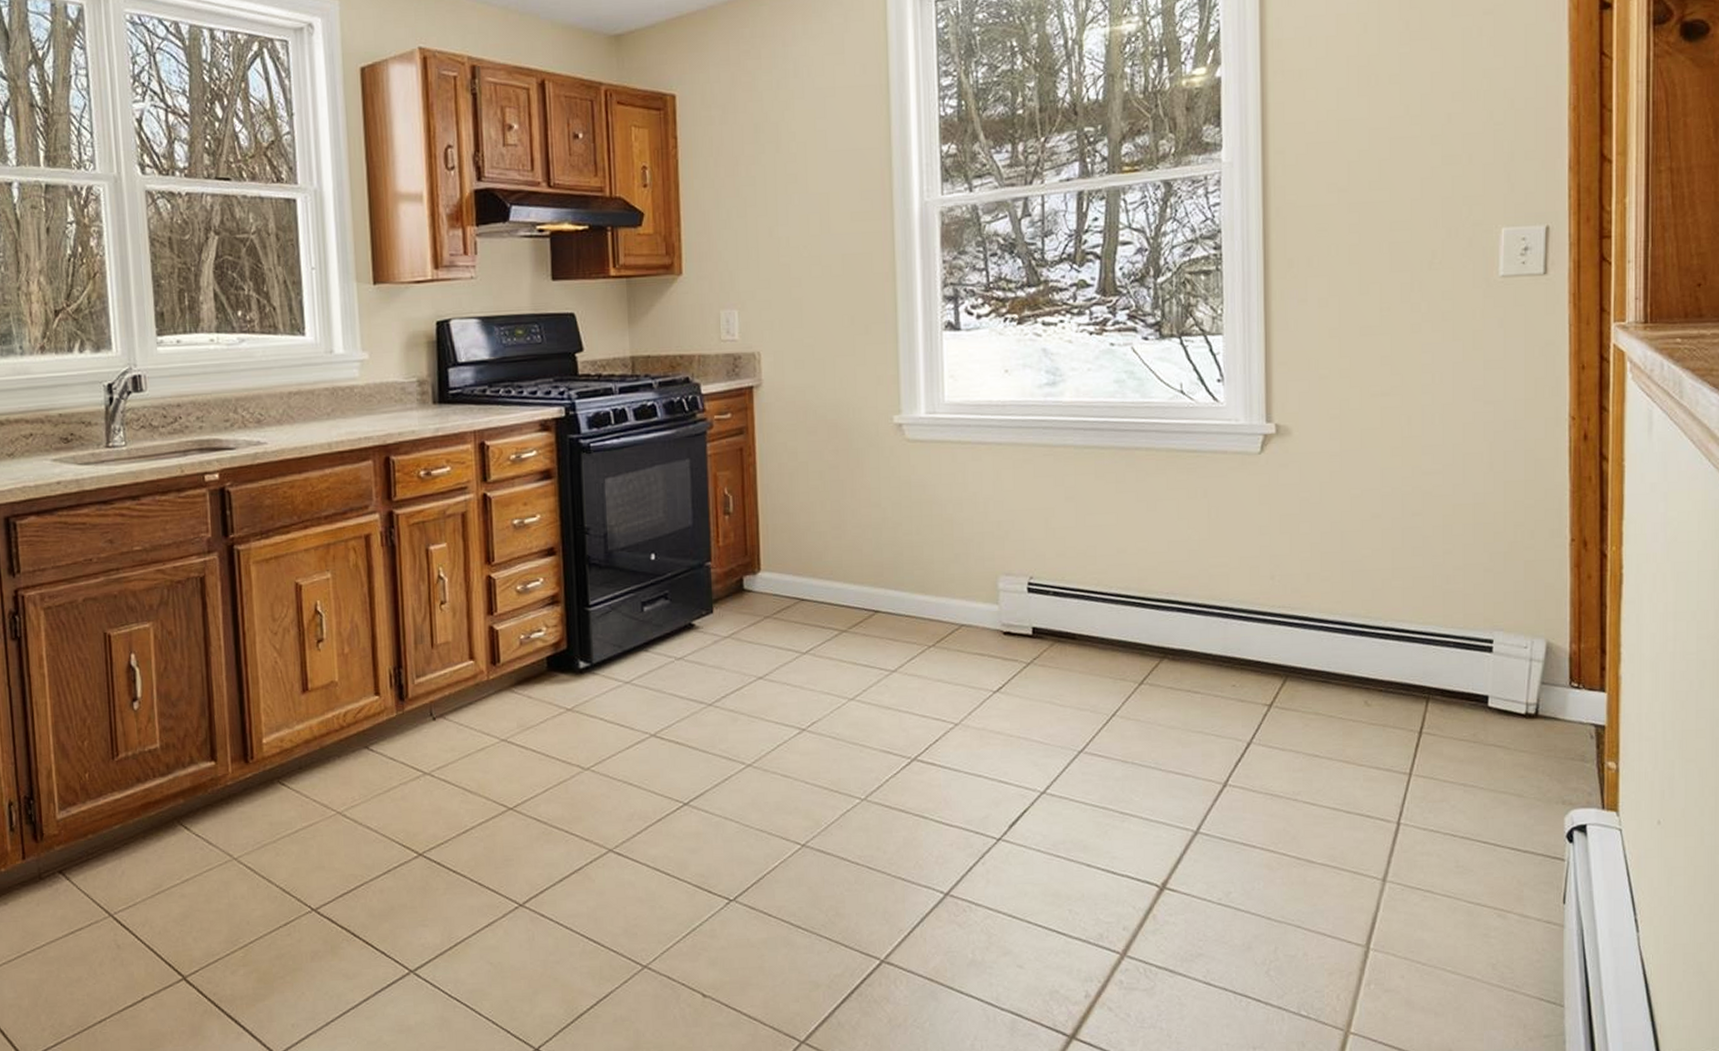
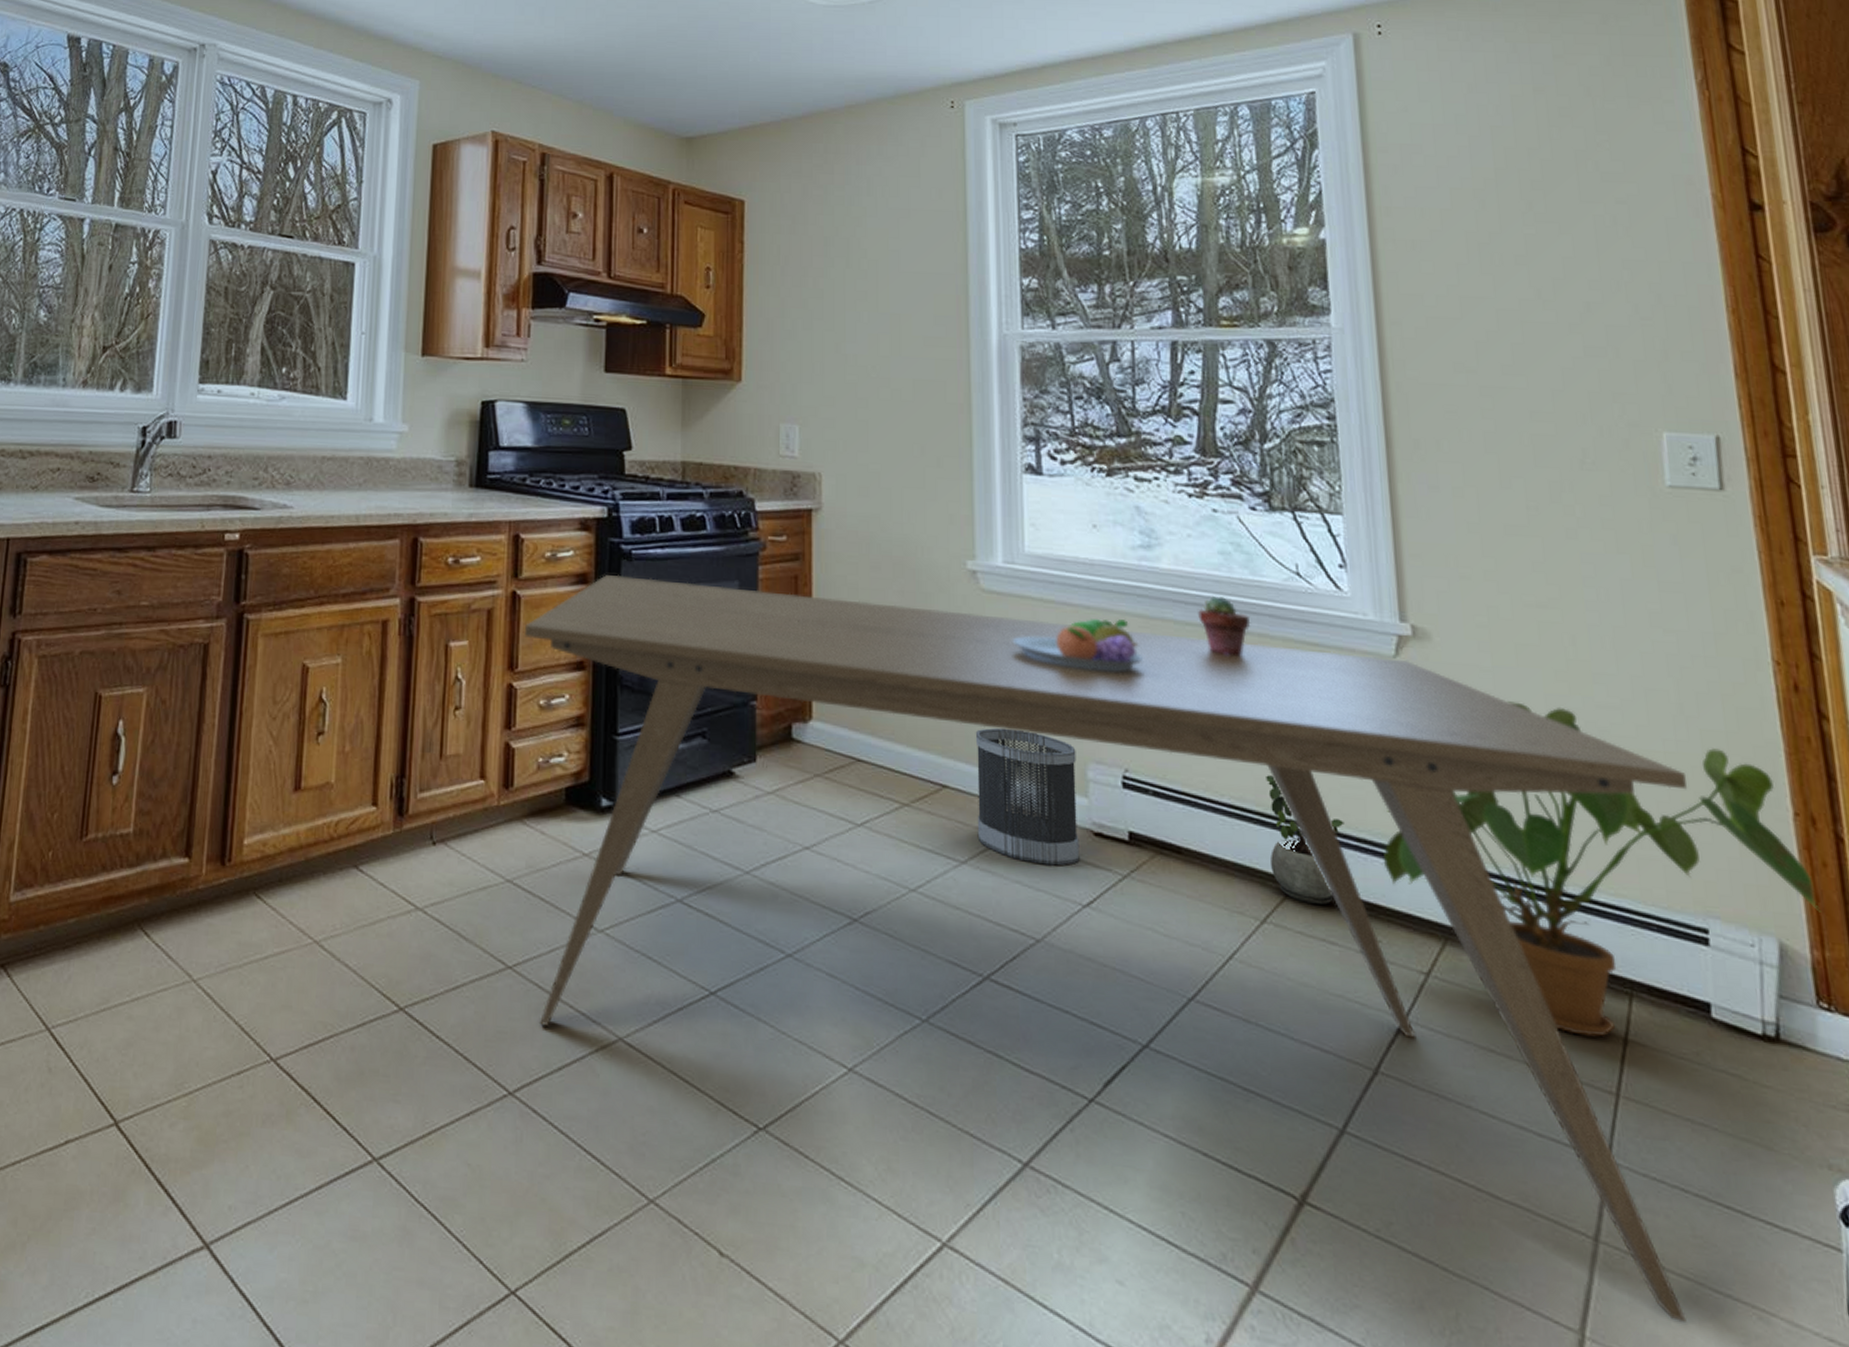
dining table: none [498,454,1490,927] -> present [525,574,1688,1322]
wastebasket: none [902,556,991,664] -> present [975,727,1080,866]
fruit bowl: none [934,450,1048,498] -> present [1012,619,1144,672]
potted succulent: none [1095,420,1140,471] -> present [1198,596,1251,657]
potted plant: none [1148,560,1210,664] -> present [1266,774,1344,904]
house plant: none [1240,477,1582,735] -> present [1383,701,1822,1038]

